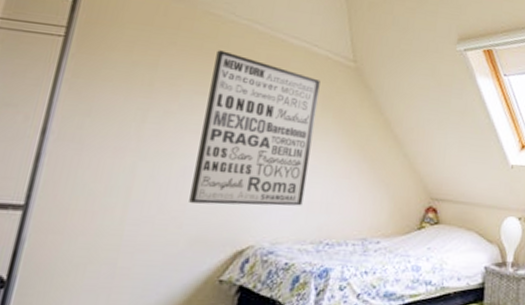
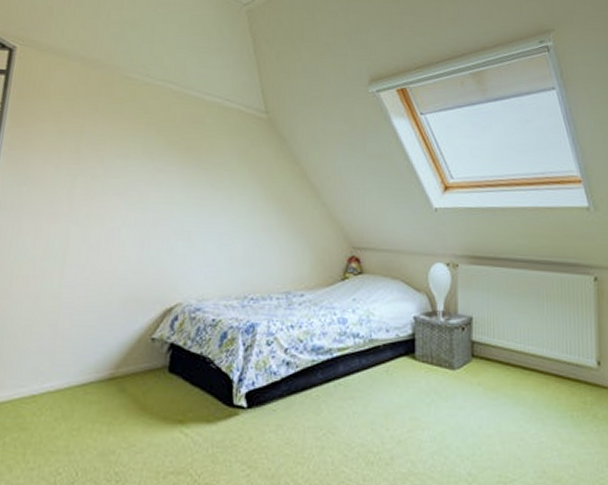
wall art: present [189,50,321,206] -> none [119,113,235,264]

